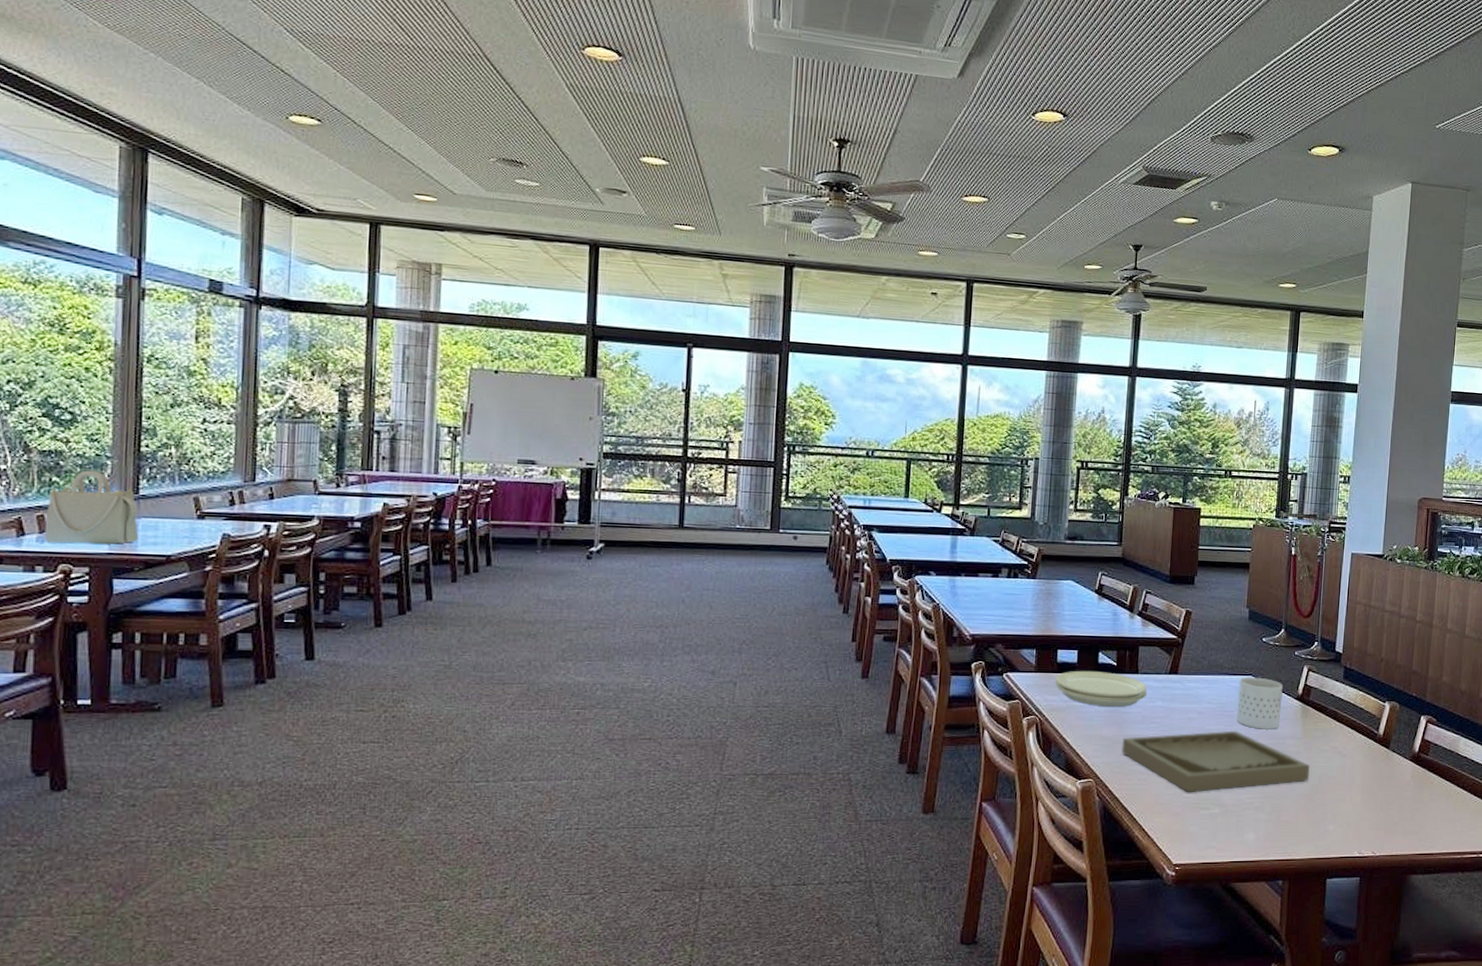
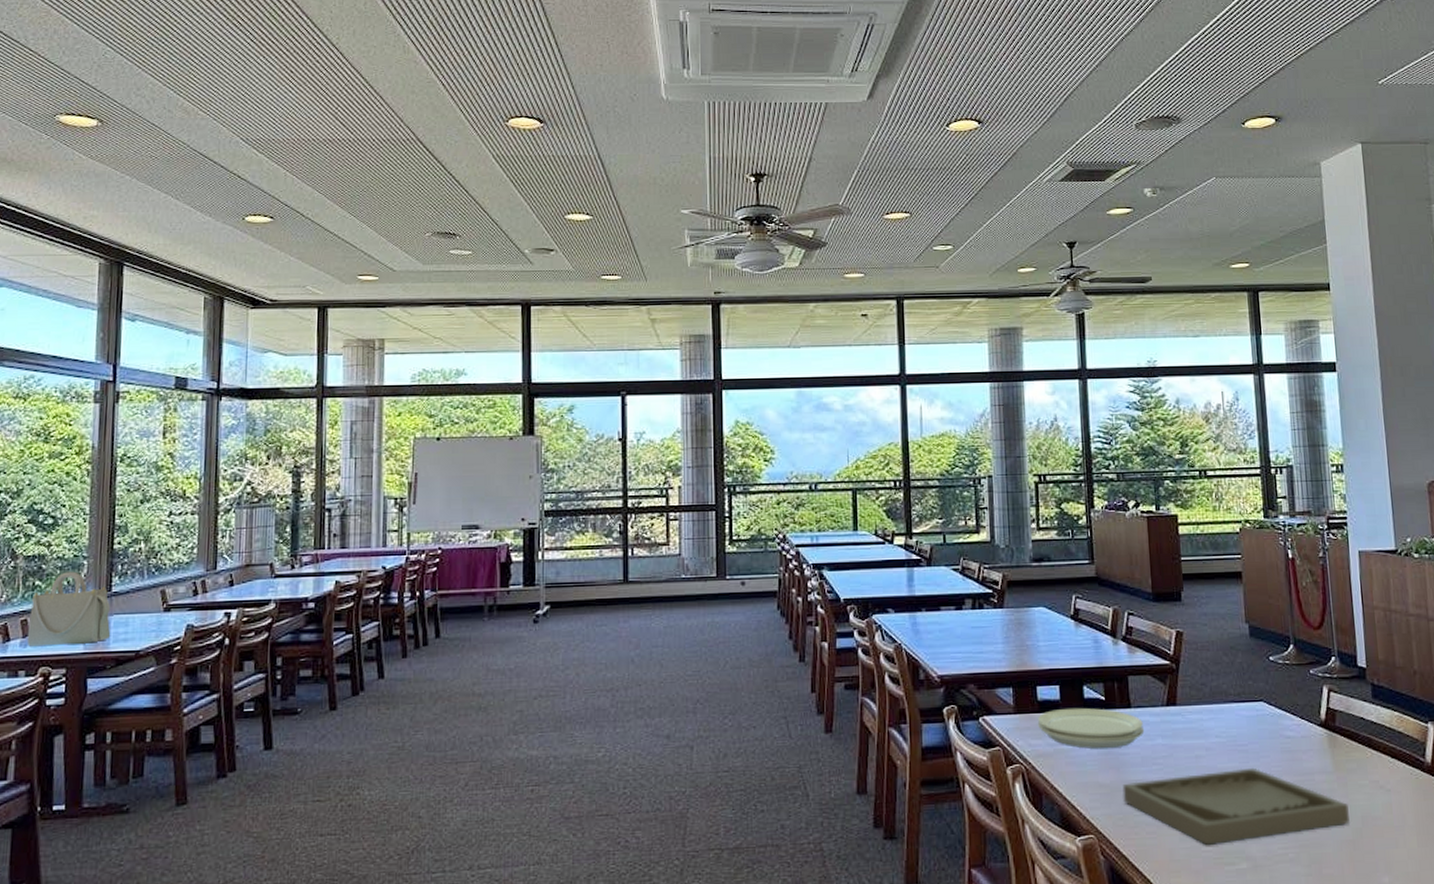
mug: present [1237,677,1283,730] -> none [1249,703,1305,765]

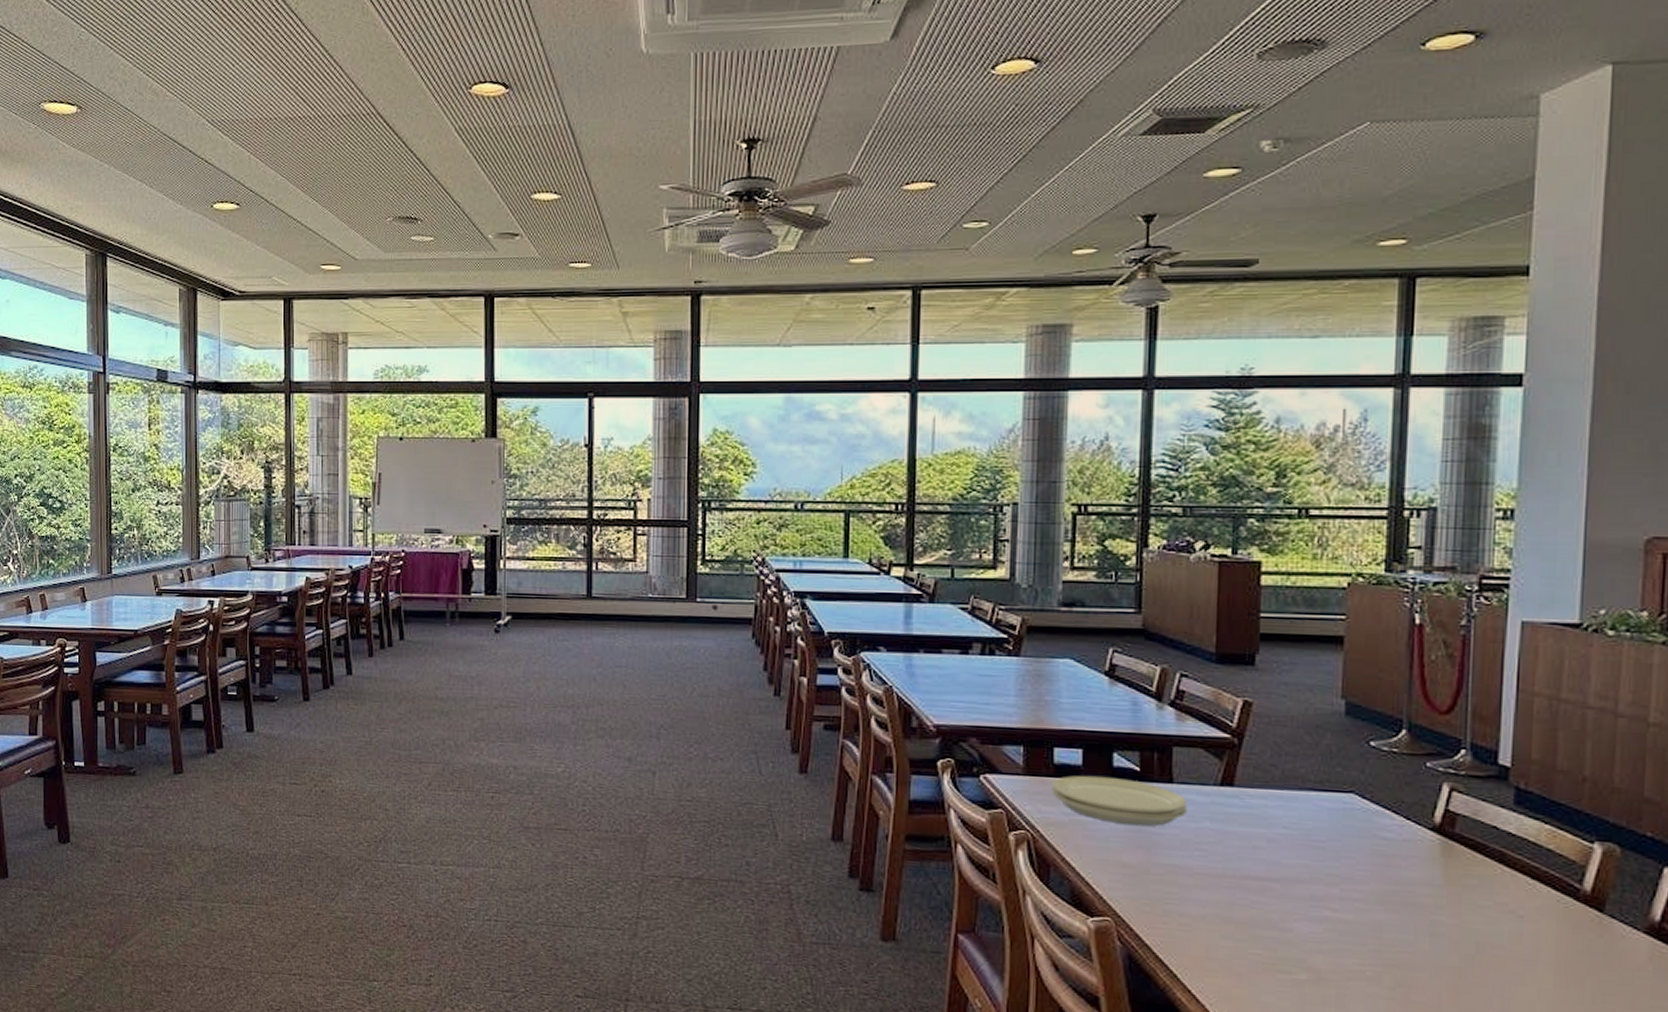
handbag: present [26,571,111,647] -> none [45,553,113,621]
tray: present [1122,767,1350,846] -> none [1152,866,1459,949]

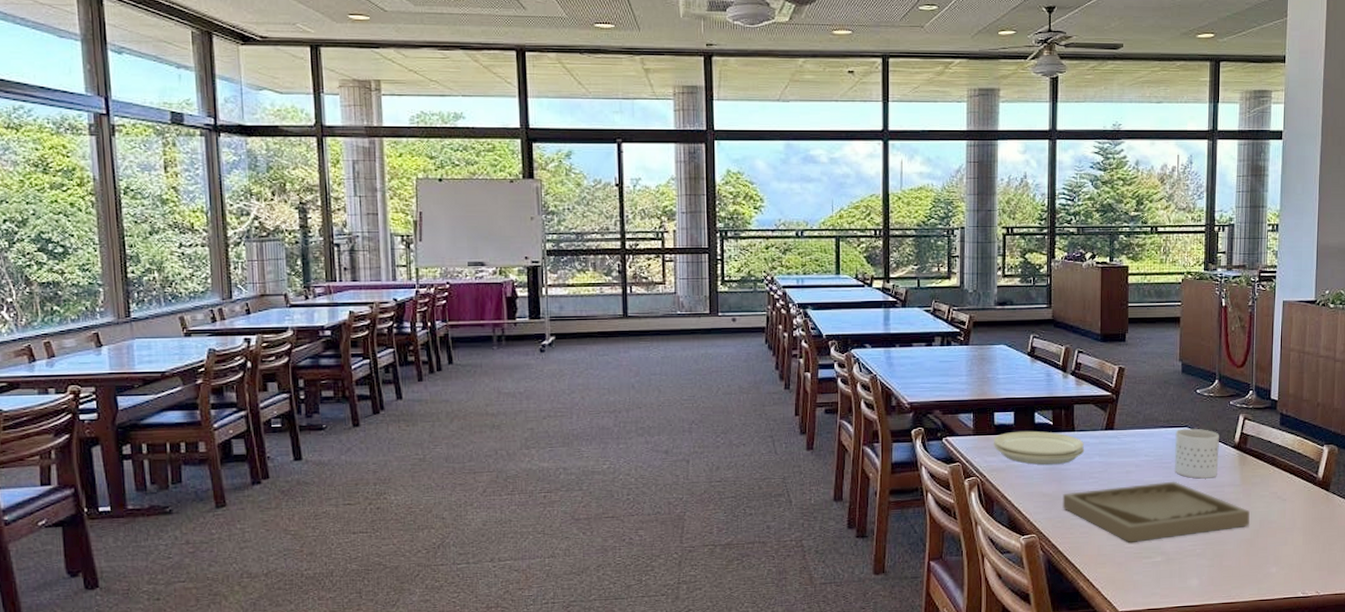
tray: none [1152,866,1459,949] -> present [1062,481,1250,544]
mug: none [1331,794,1407,871] -> present [1175,428,1219,479]

